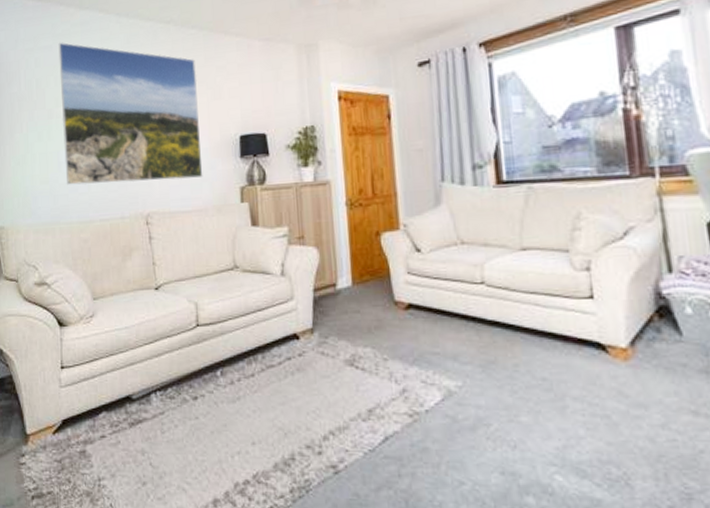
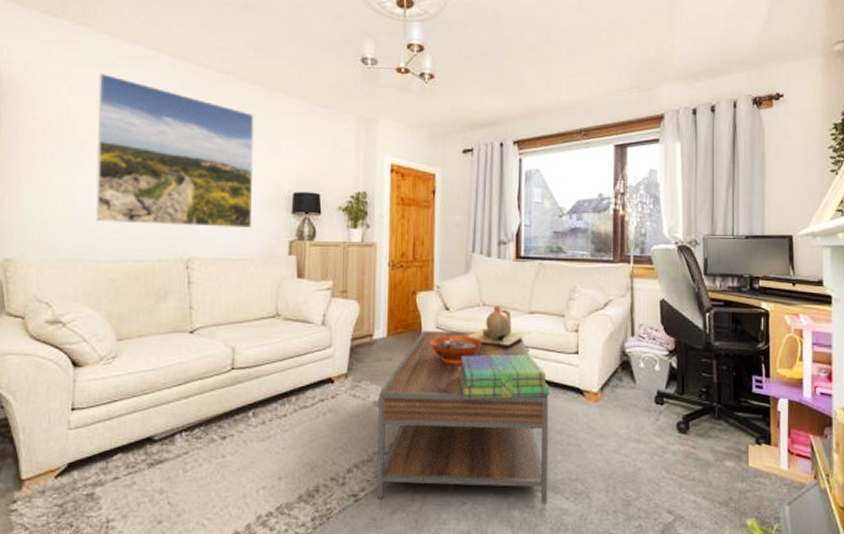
coffee table: none [349,275,572,491] -> present [377,331,549,504]
decorative bowl: none [402,280,465,315] -> present [431,335,482,364]
stack of books: none [437,302,559,357] -> present [457,356,549,399]
vase: none [446,243,525,292] -> present [467,306,530,346]

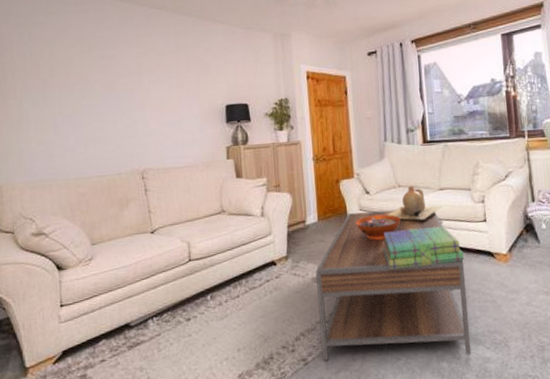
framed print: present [95,72,254,228] -> none [52,19,194,147]

